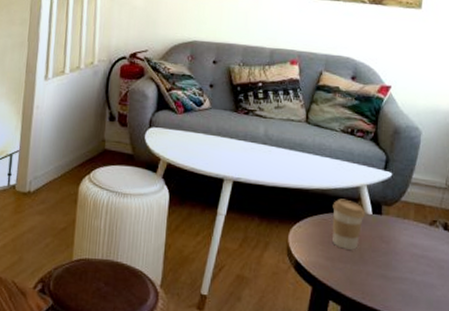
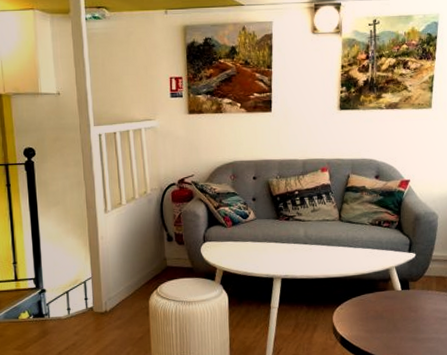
coffee cup: present [332,198,365,250] -> none [368,280,395,322]

